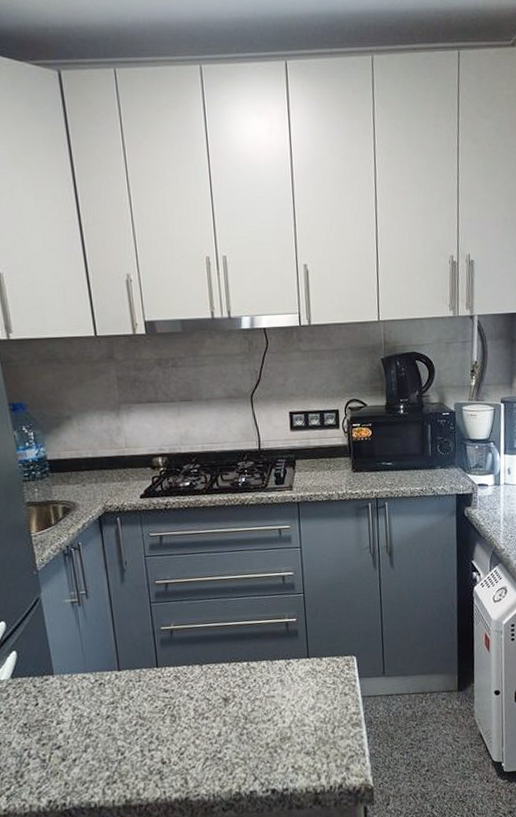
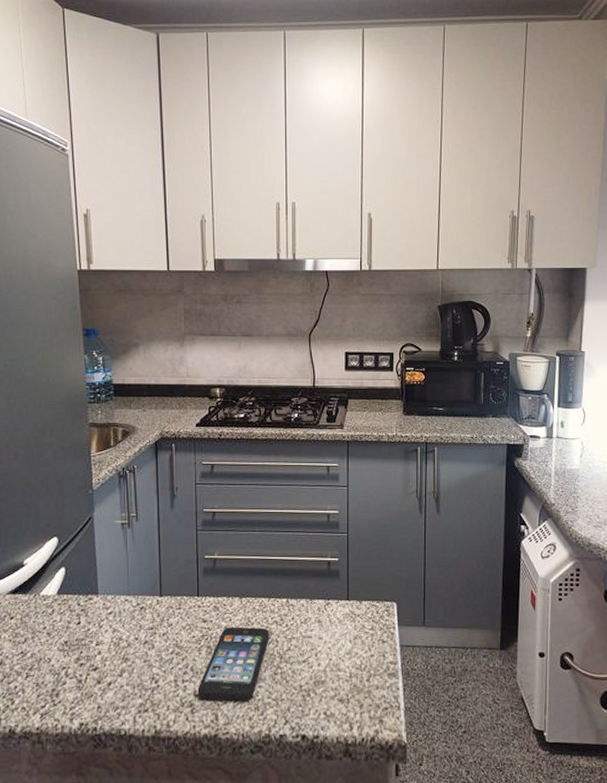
smartphone: none [164,692,233,766] -> present [197,627,269,702]

